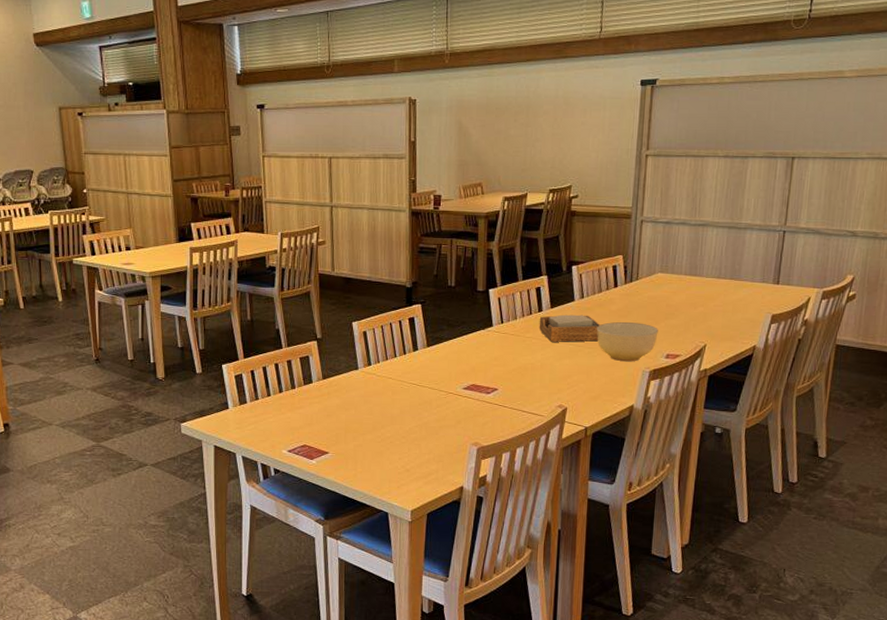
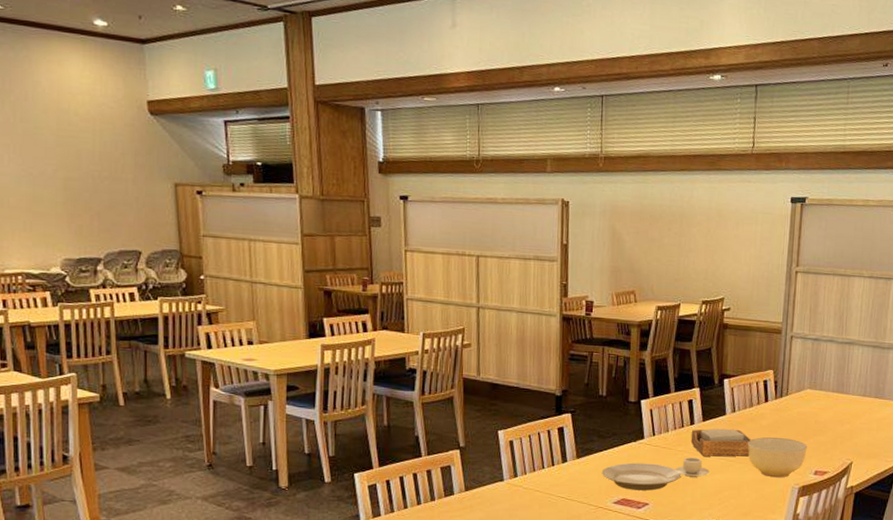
plate: none [451,350,529,377] -> present [601,462,681,491]
teacup: none [523,343,558,363] -> present [675,457,710,477]

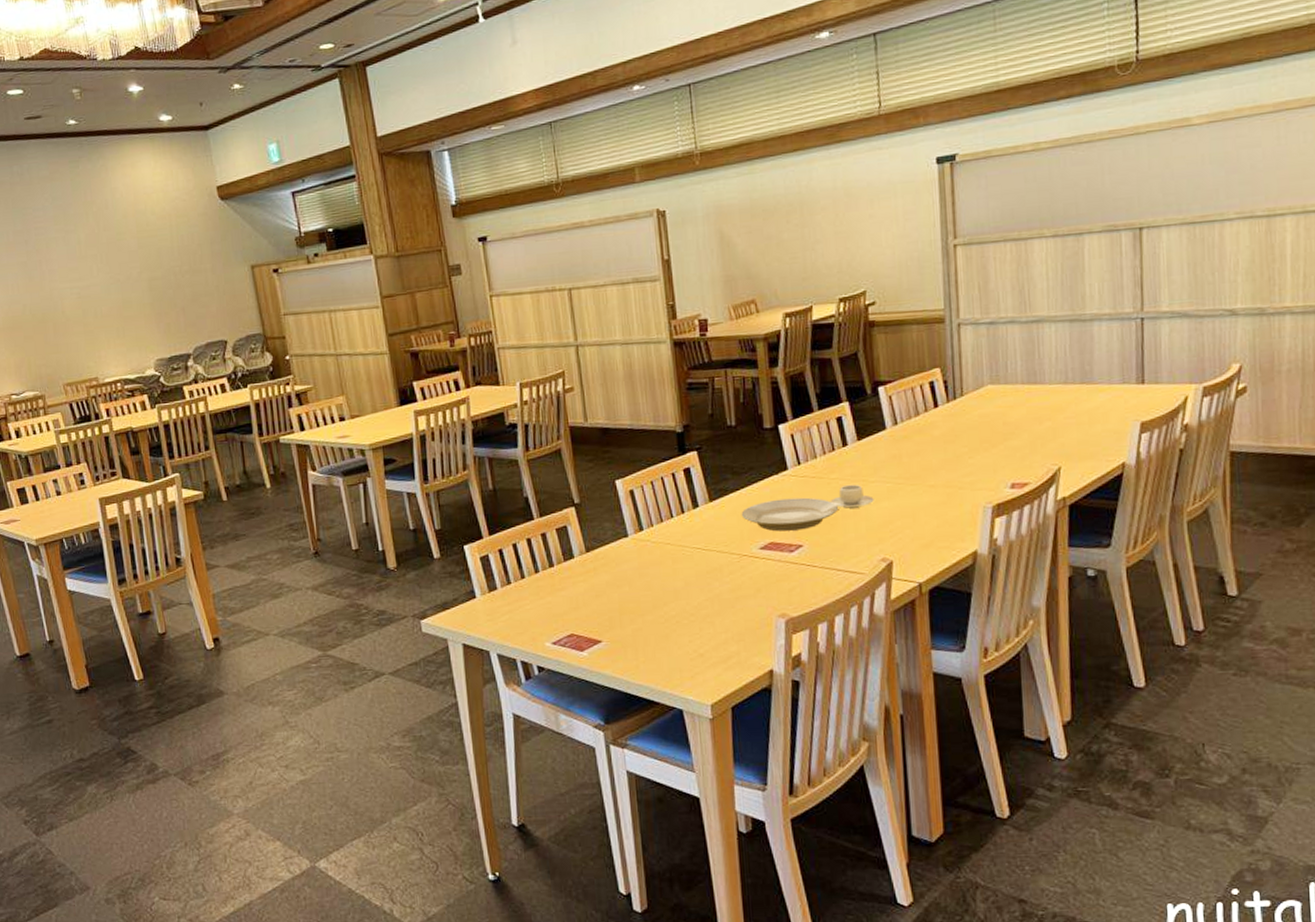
napkin holder: present [690,428,752,457] -> none [844,444,923,482]
bowl: present [747,437,807,478] -> none [917,448,997,498]

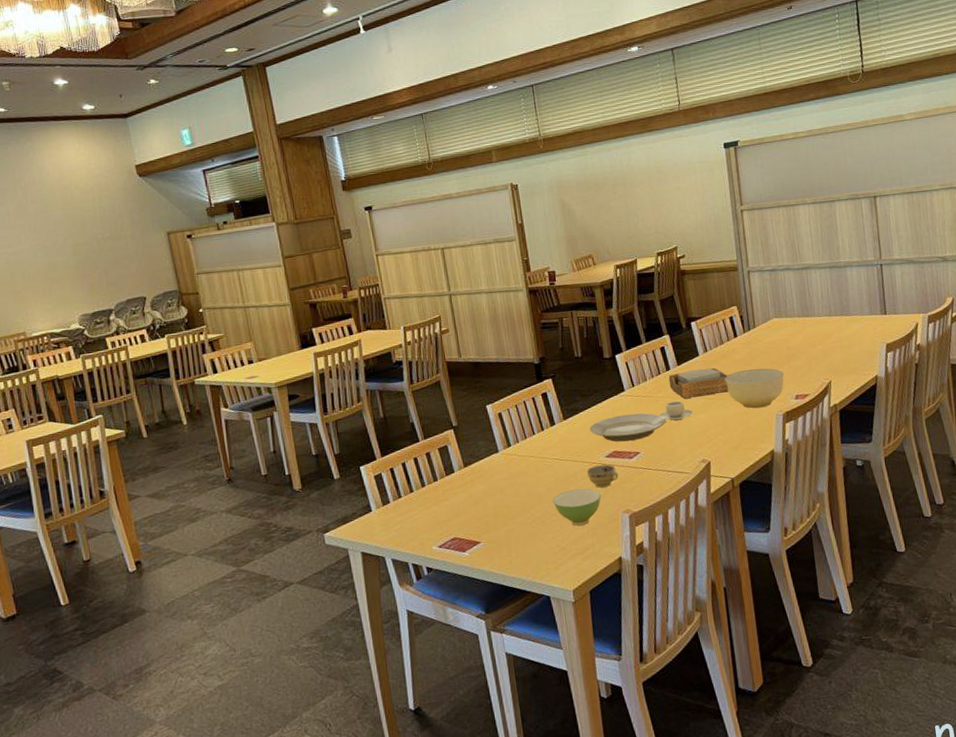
bowl: none [691,585,752,630] -> present [552,488,602,526]
teacup: none [734,558,774,585] -> present [586,464,618,488]
napkin holder: none [844,444,923,482] -> present [668,367,729,398]
bowl: none [917,448,997,498] -> present [724,368,784,408]

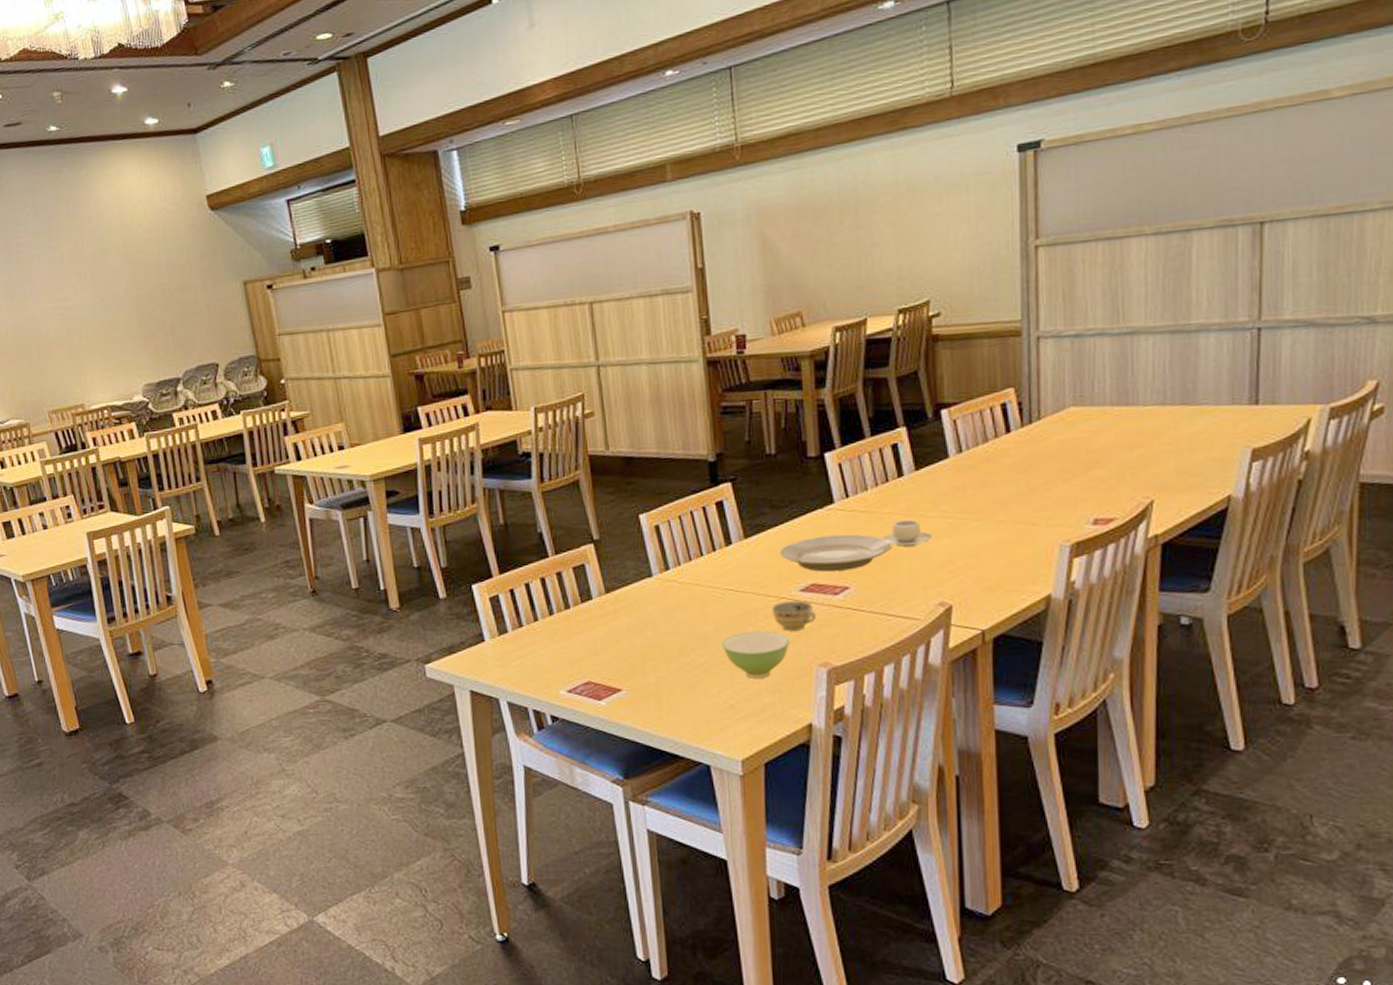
napkin holder: present [668,367,729,398] -> none [900,475,991,517]
bowl: present [724,368,784,408] -> none [984,478,1078,535]

